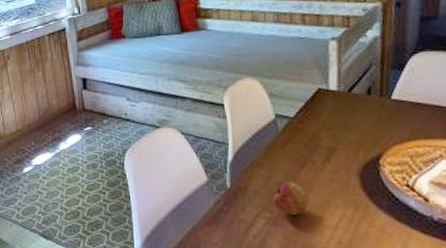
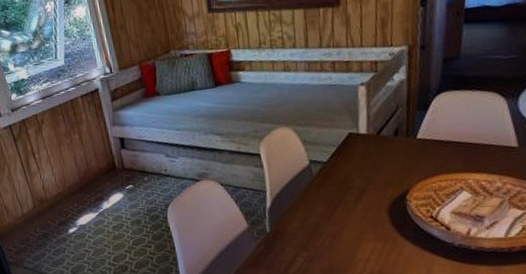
fruit: present [272,182,309,216] -> none [309,222,343,253]

